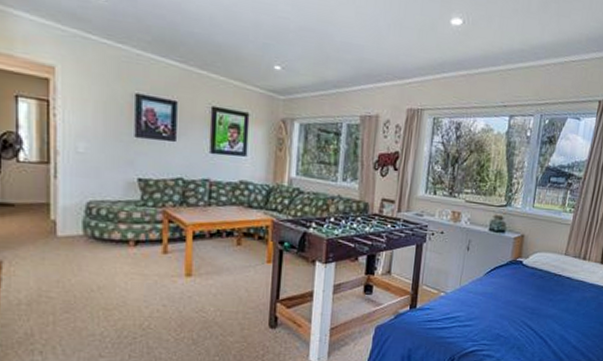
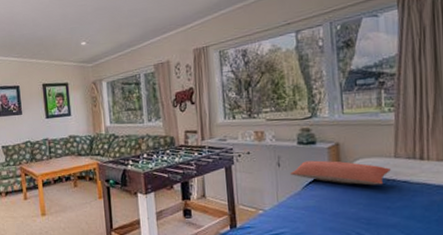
pillow: none [477,248,560,279] -> present [290,160,391,186]

